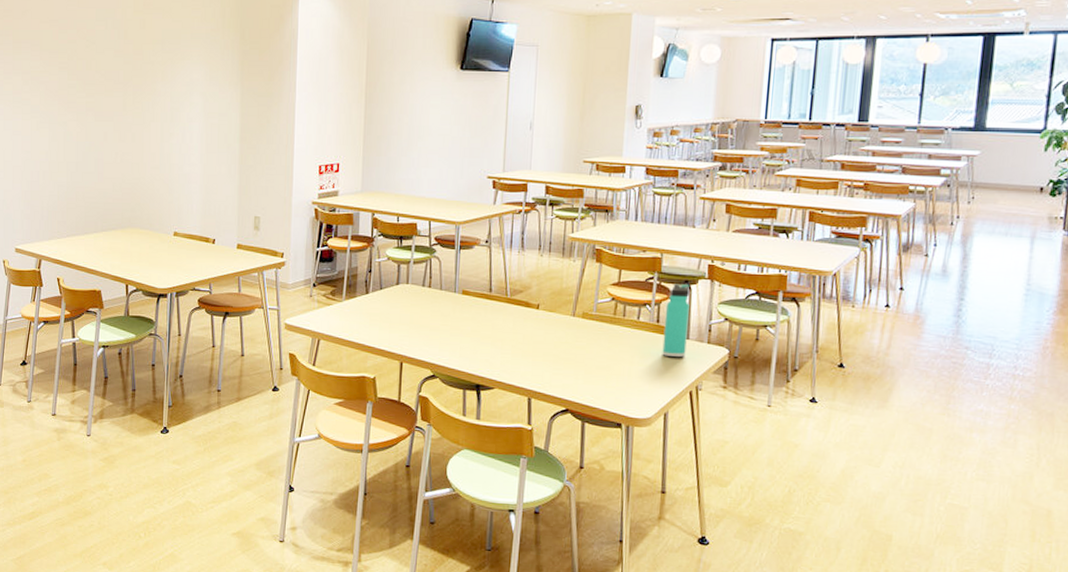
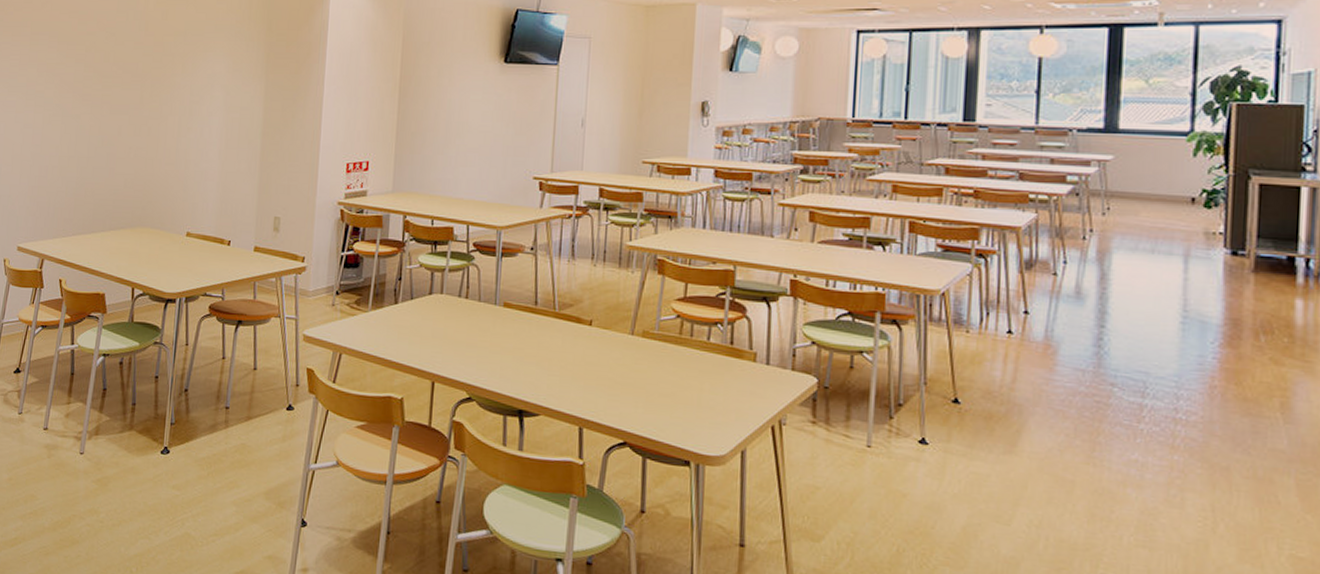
thermos bottle: present [662,284,691,358] -> none [737,300,770,386]

